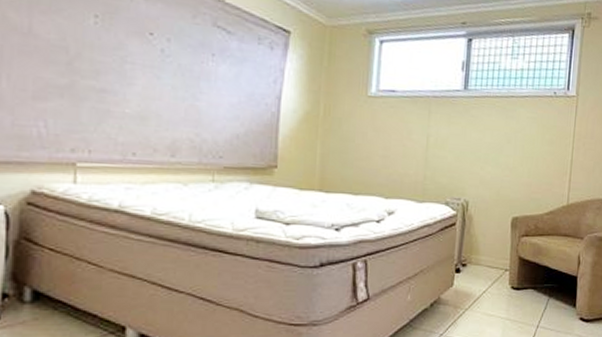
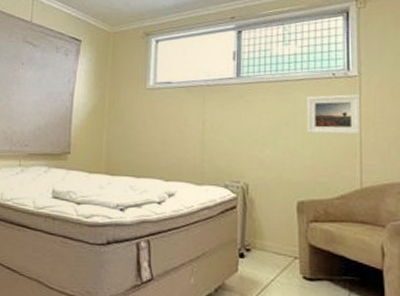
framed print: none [527,113,575,154] -> present [307,94,360,135]

